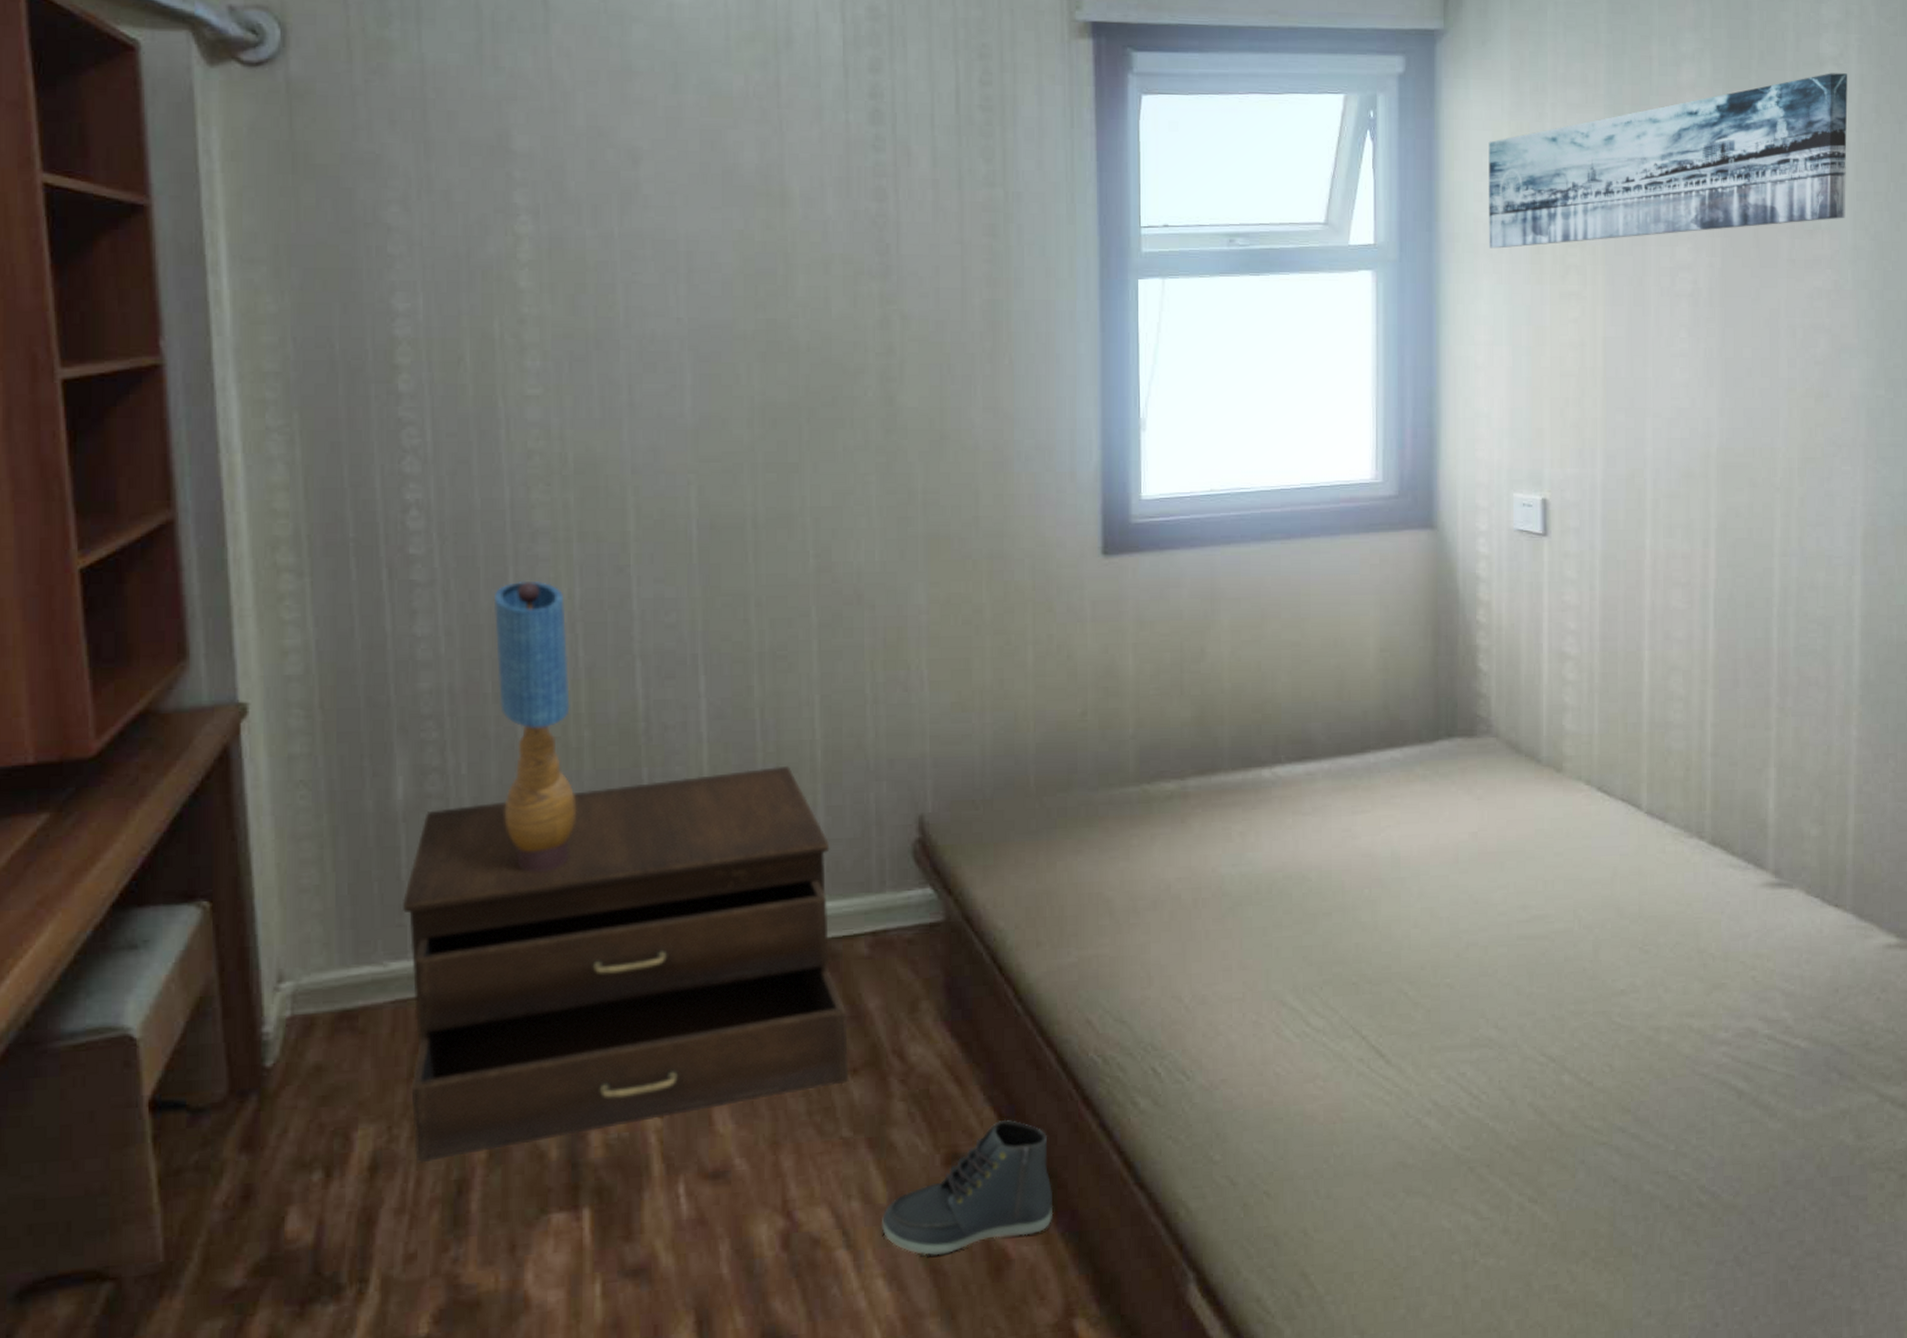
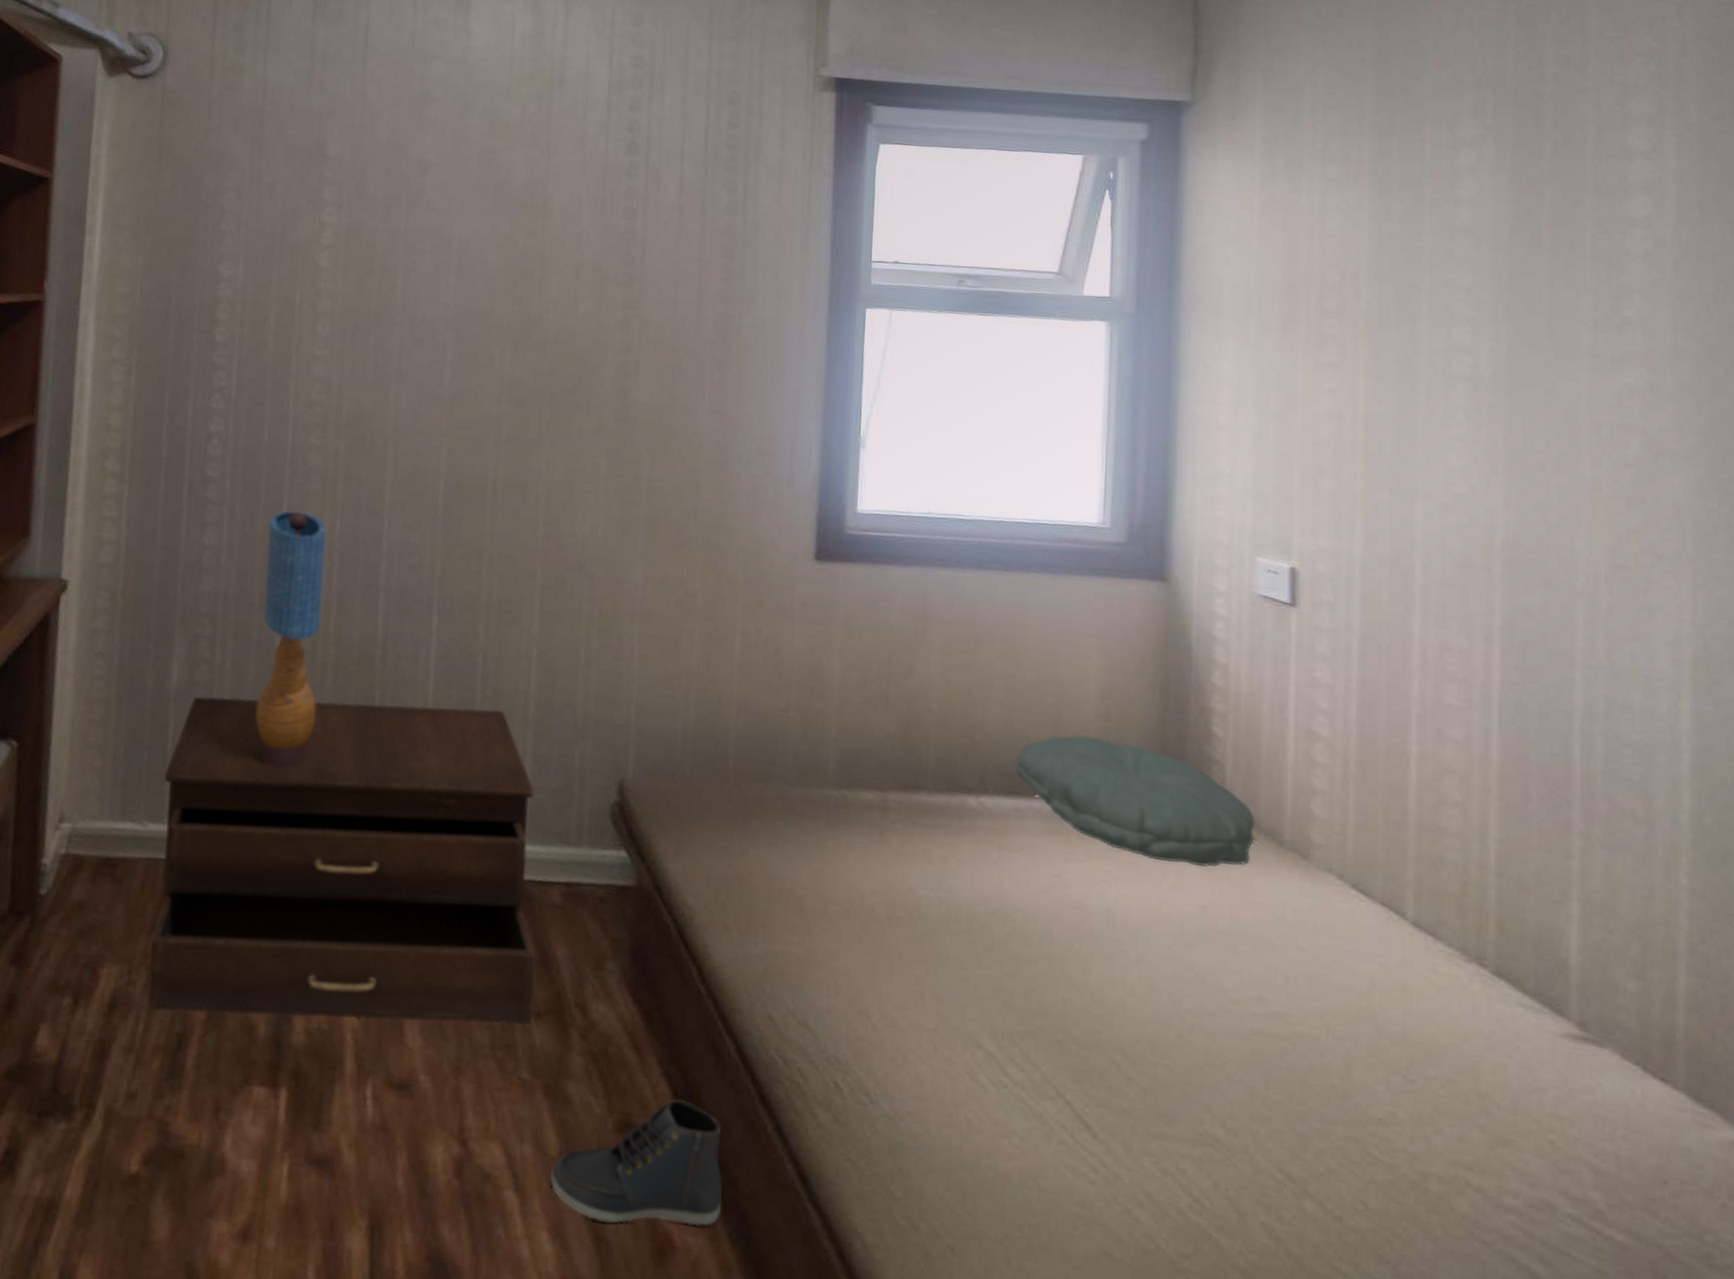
pillow: none [1304,690,1517,797] -> present [1014,734,1255,867]
wall art: present [1488,73,1848,249] -> none [1235,167,1663,317]

